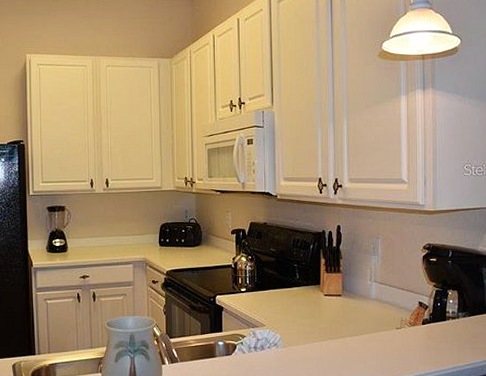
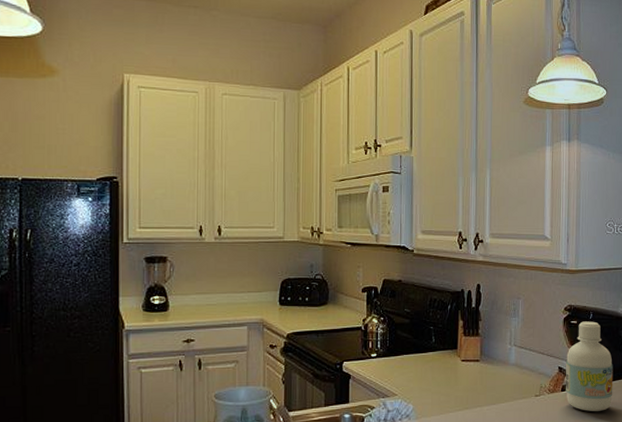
bottle: none [425,259,475,344] -> present [565,321,614,412]

